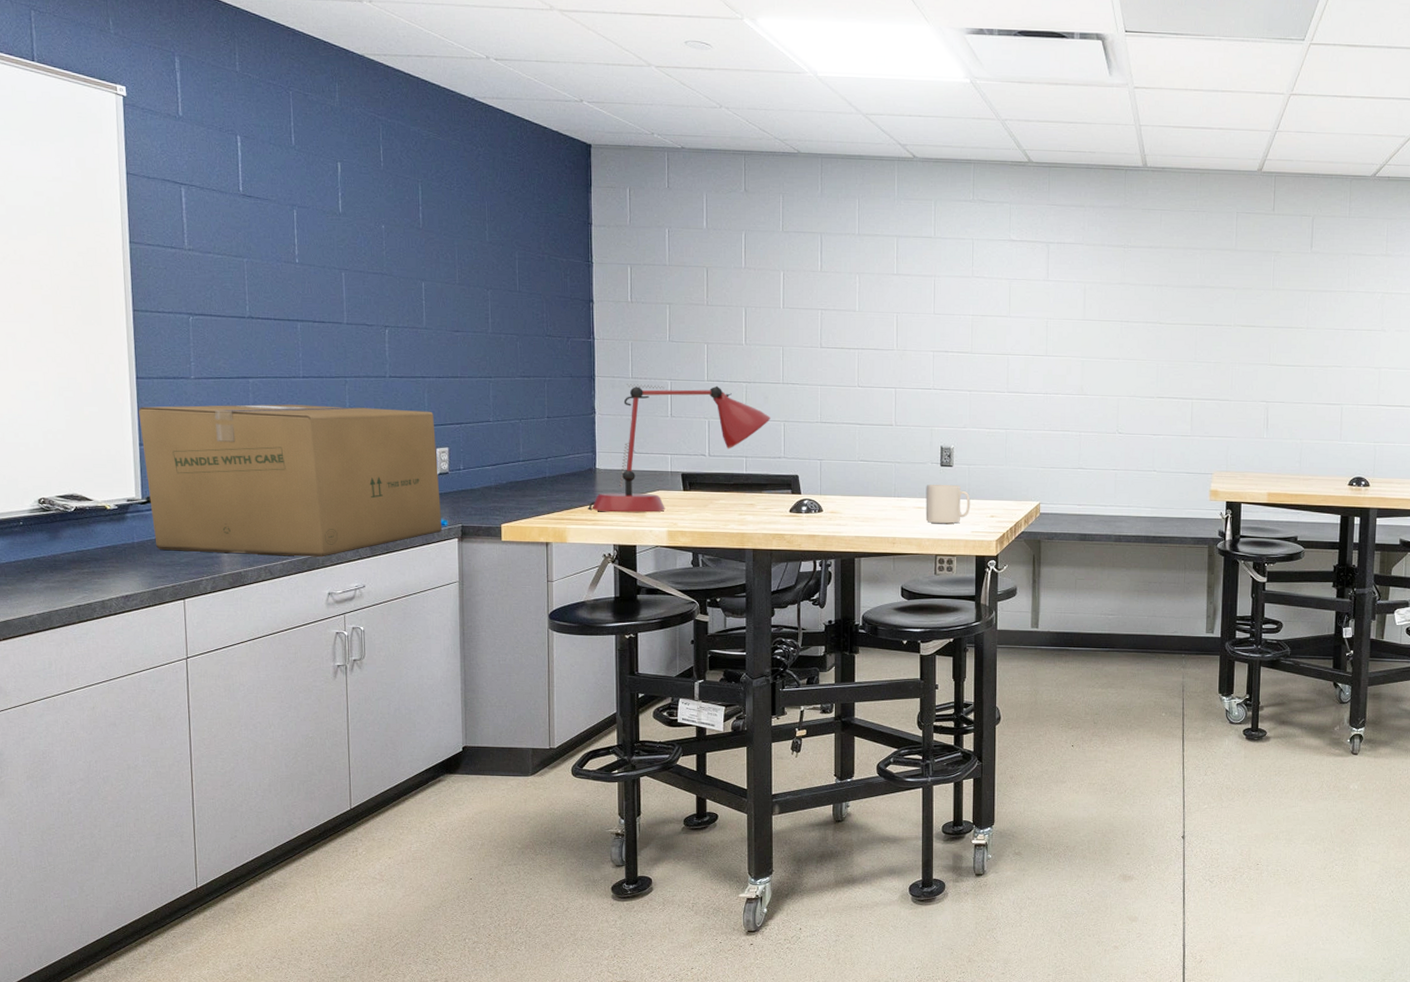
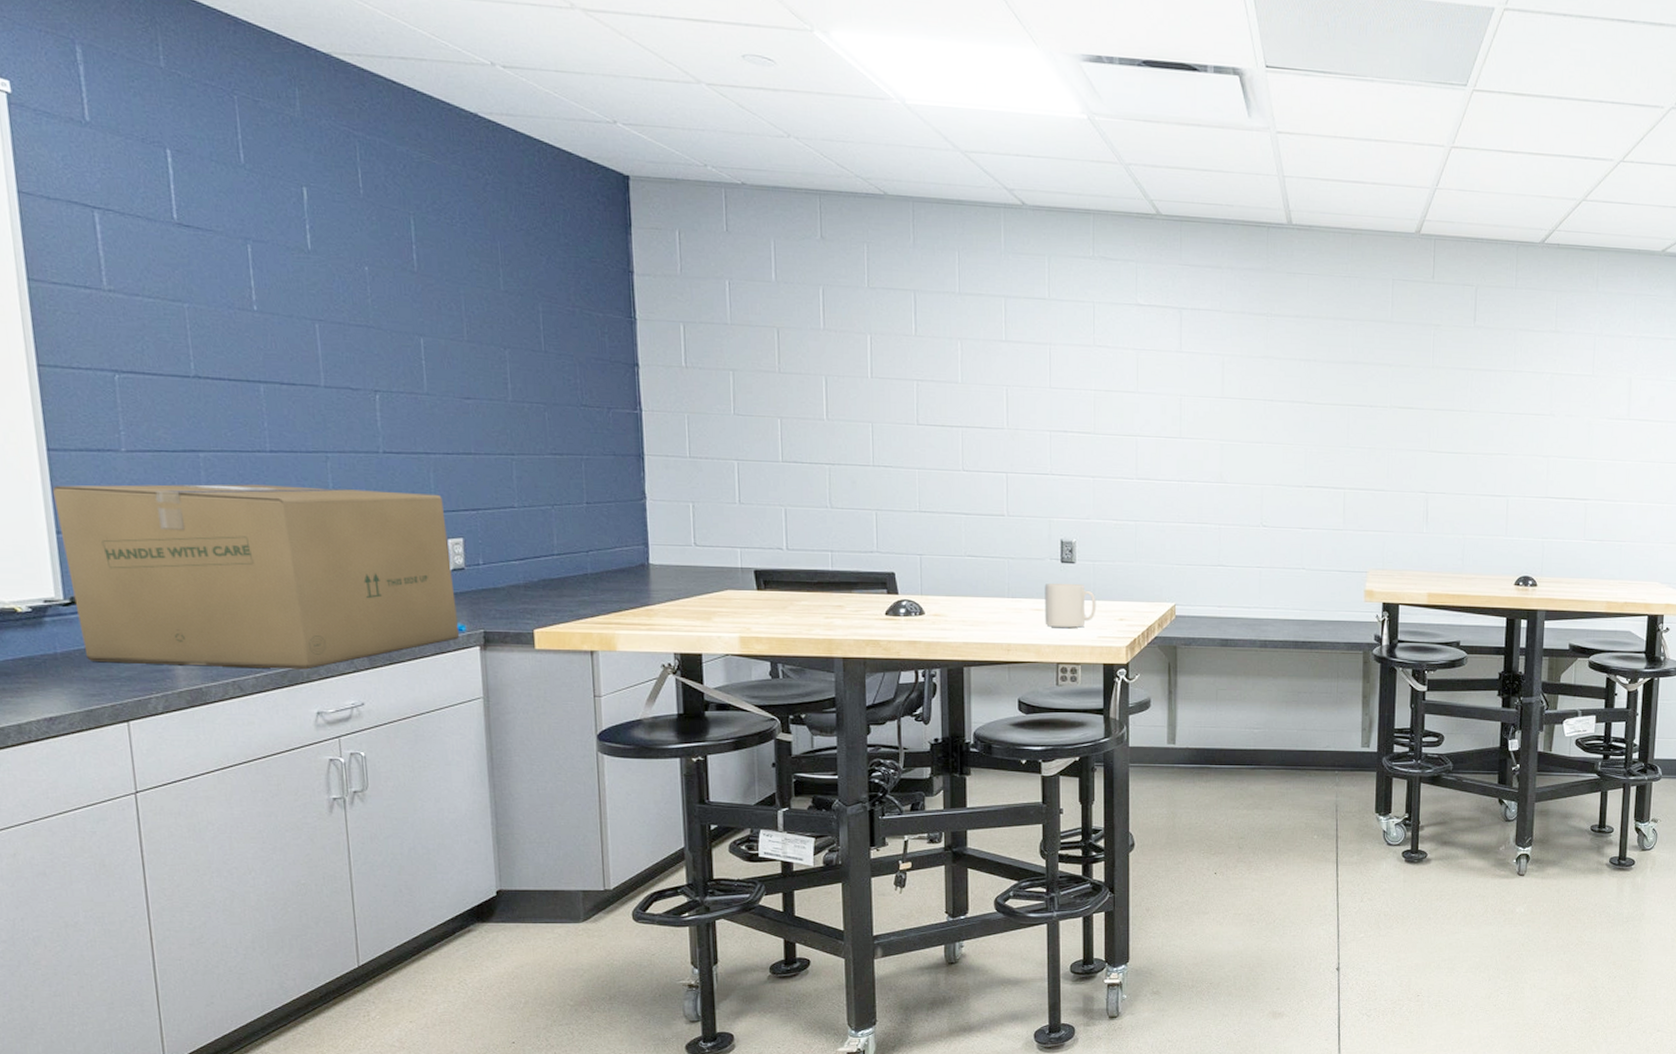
desk lamp: present [587,384,771,513] -> none [640,464,860,616]

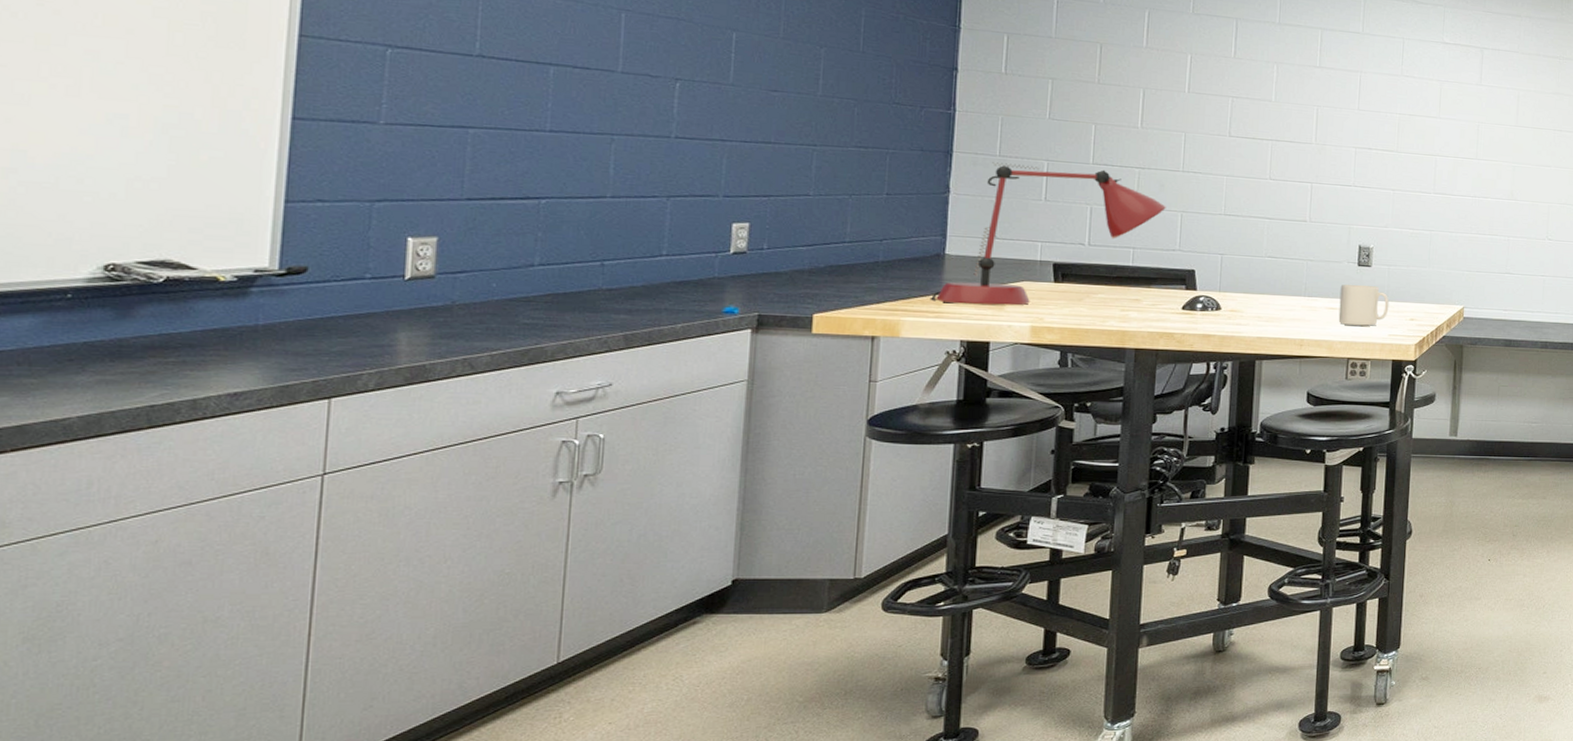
box: present [53,484,460,670] -> none [289,154,733,349]
desk lamp: none [640,464,860,616] -> present [929,162,1166,306]

